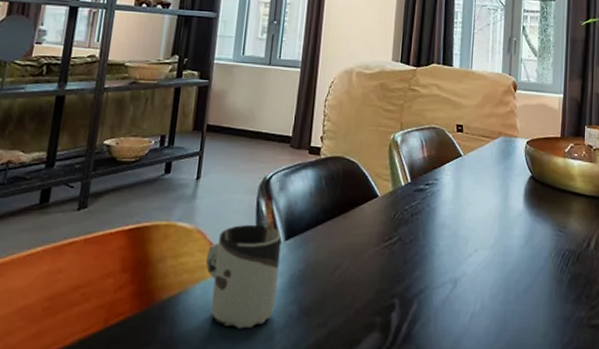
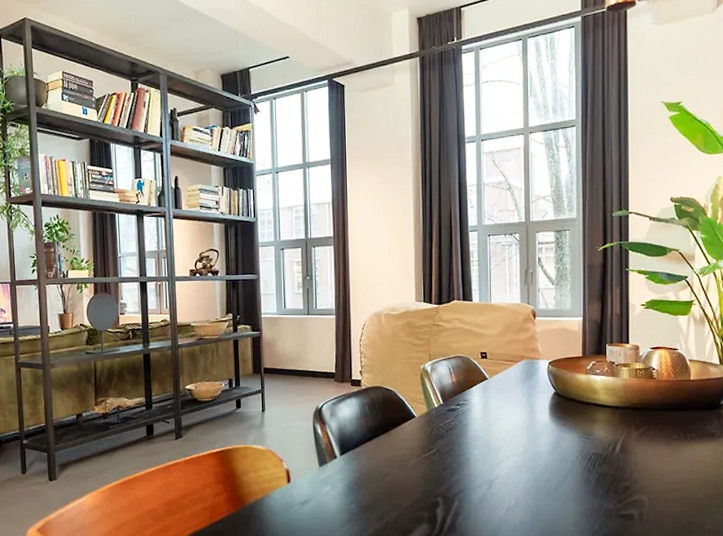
cup: present [205,224,282,329] -> none [279,444,339,523]

